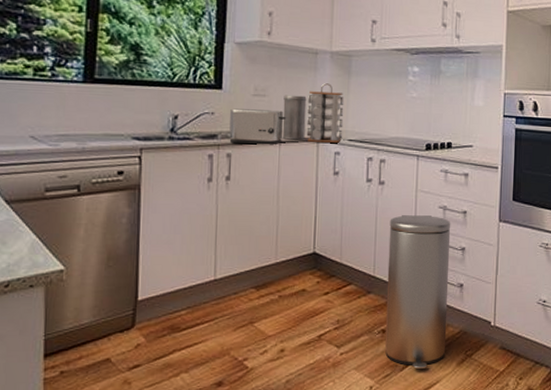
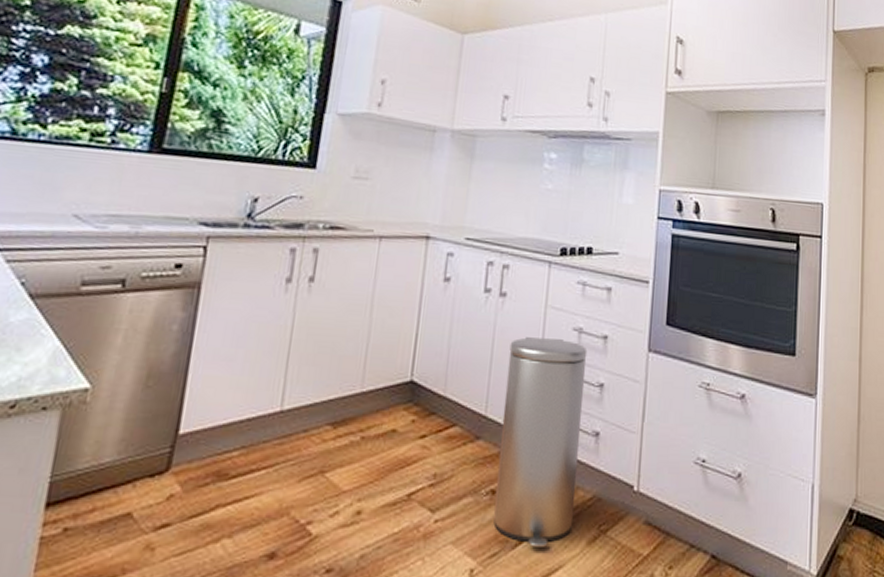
toaster: present [229,108,287,145] -> none [318,192,392,241]
canister: present [282,95,307,140] -> none [383,179,418,236]
spice rack: present [306,83,345,144] -> none [414,167,464,243]

